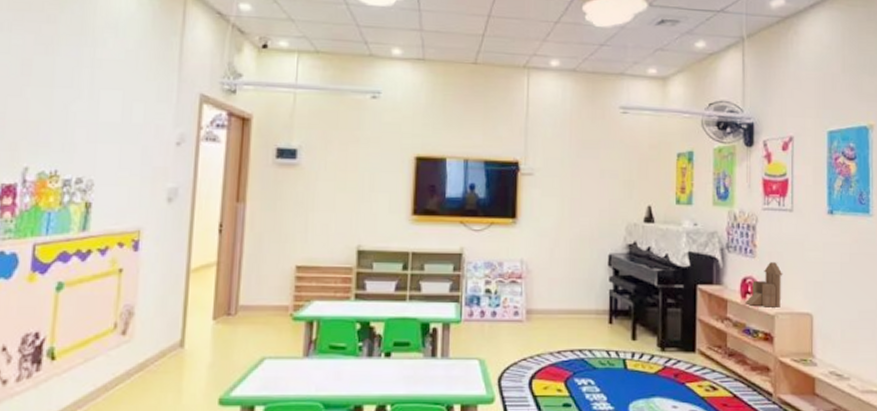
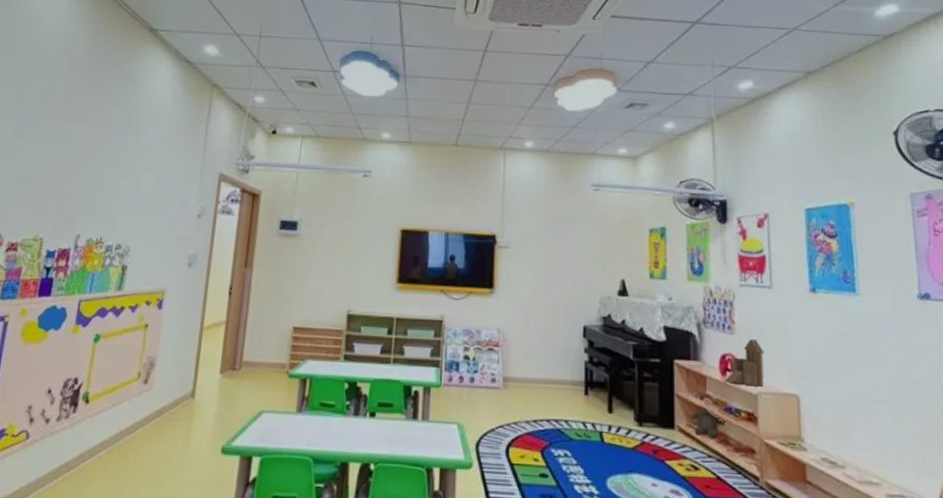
teddy bear: none [711,318,743,360] -> present [690,395,724,439]

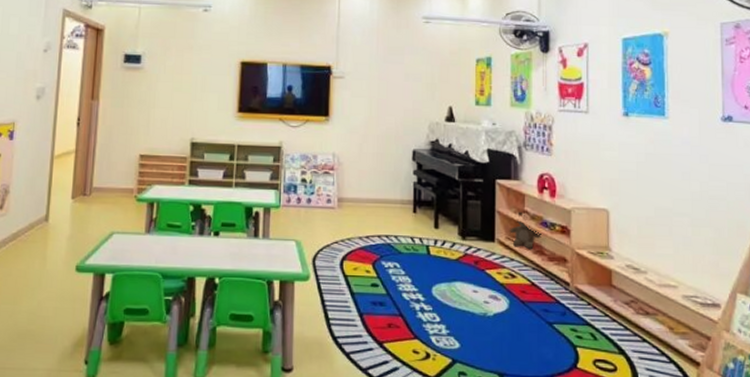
toy blocks: present [726,339,764,387] -> none [543,160,578,203]

